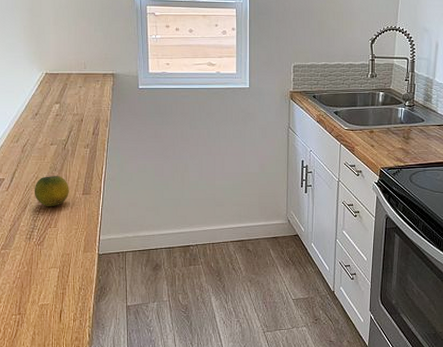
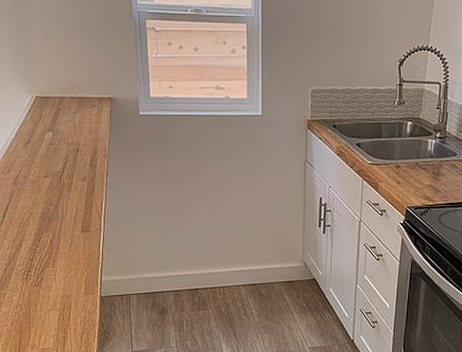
fruit: present [34,176,69,206] -> none [29,211,67,244]

